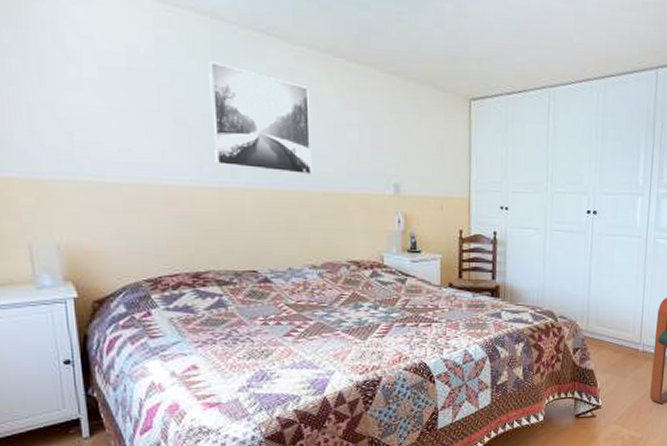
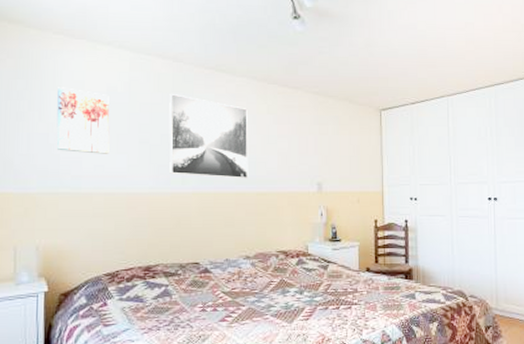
wall art: none [60,42,137,136] -> present [56,87,110,154]

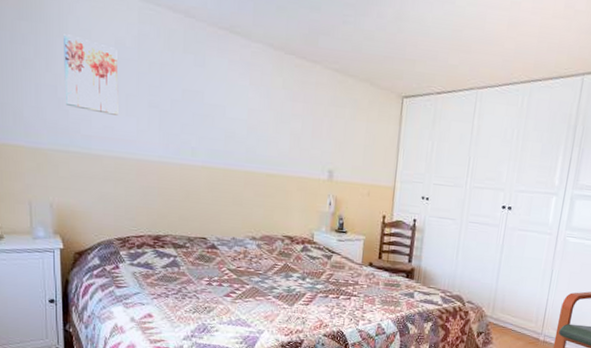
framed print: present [169,93,249,179] -> none [179,53,262,158]

